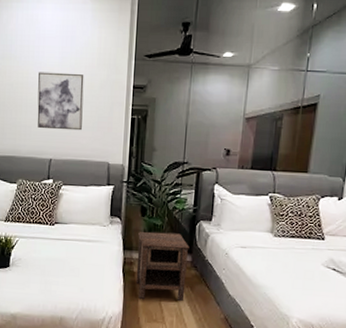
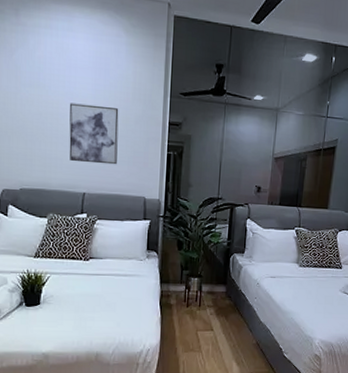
nightstand: present [136,232,189,301] -> none [173,265,224,331]

